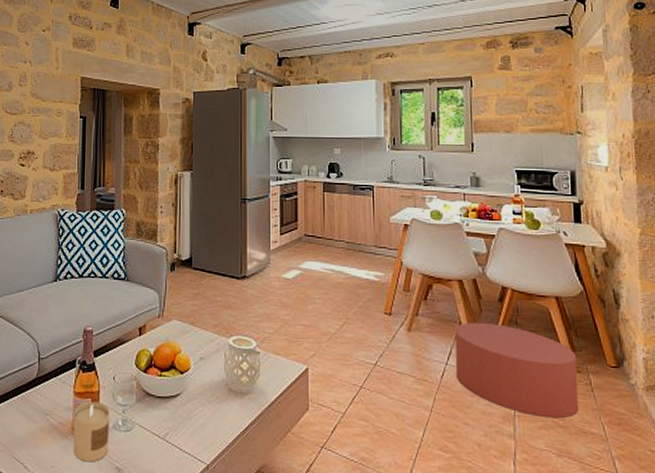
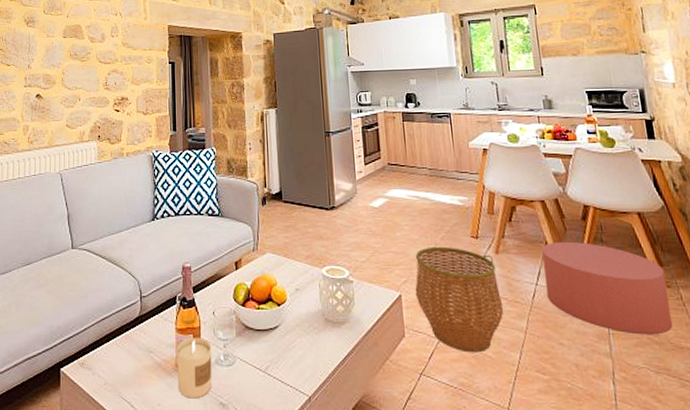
basket: none [323,321,411,429] -> present [415,246,504,353]

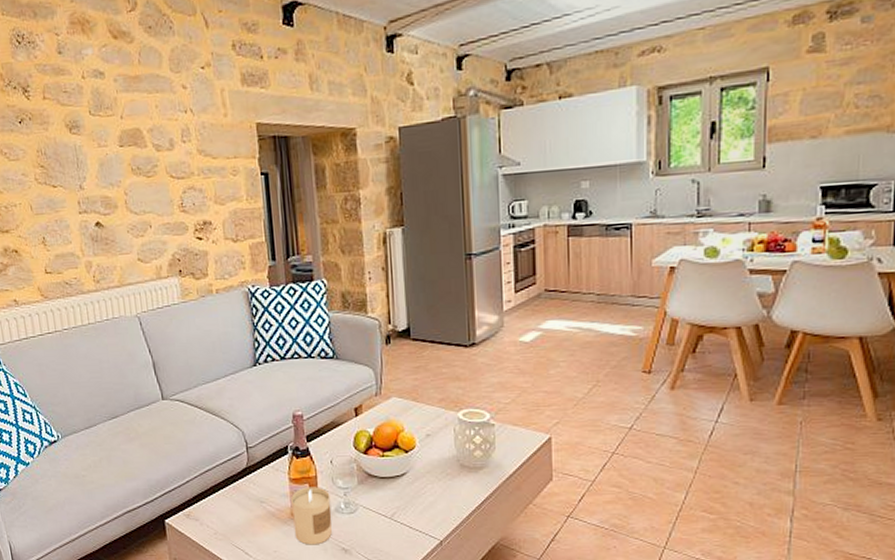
basket: present [415,246,504,353] -> none [568,383,673,494]
pouf: present [542,241,672,335] -> none [727,373,879,471]

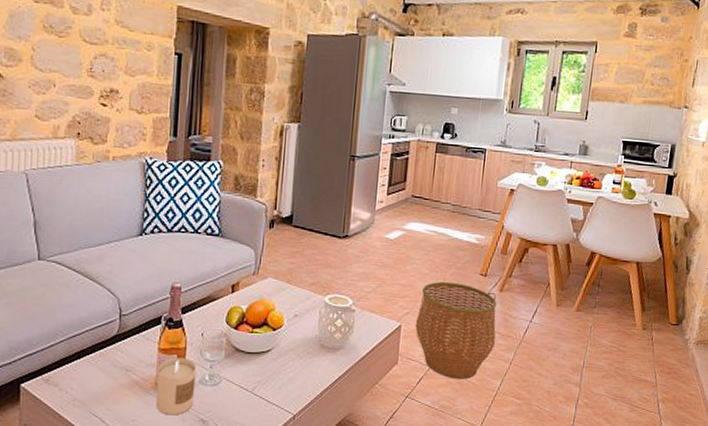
basket: none [568,383,673,494] -> present [415,281,497,380]

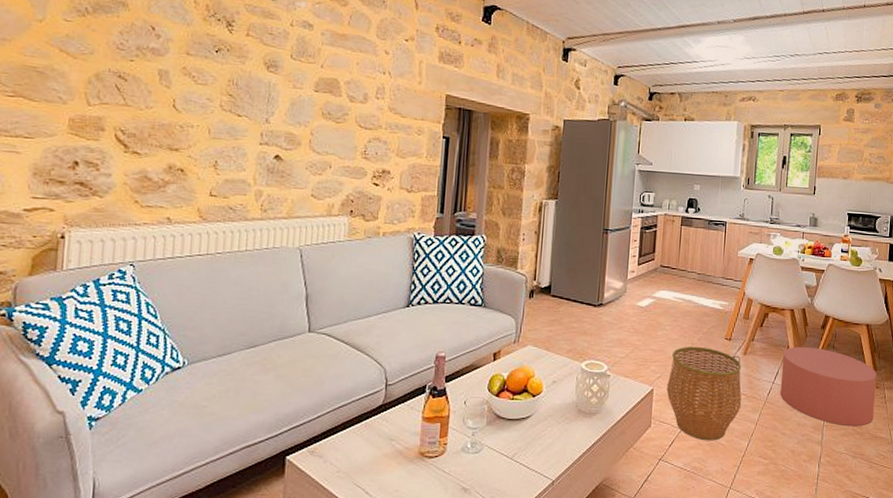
candle: present [155,357,197,415] -> none [418,426,459,484]
pouf: none [537,284,645,369] -> present [780,346,877,427]

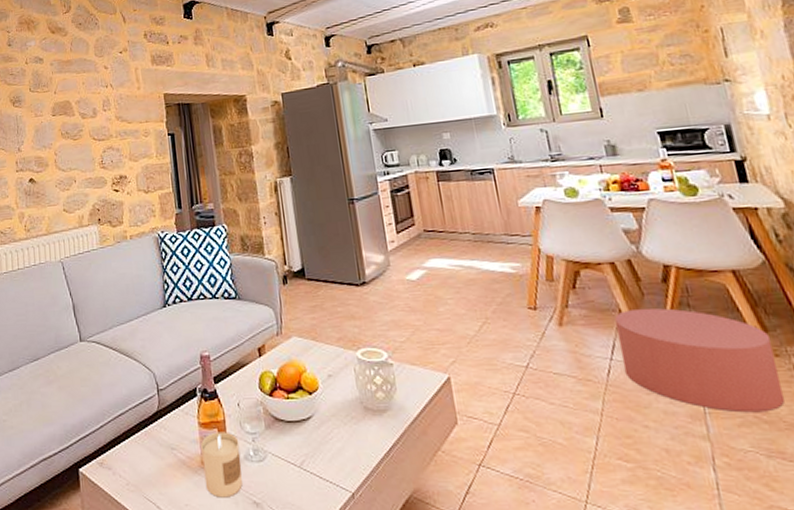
candle: none [418,426,459,484] -> present [201,432,243,498]
basket: present [666,346,742,441] -> none [464,320,574,440]

